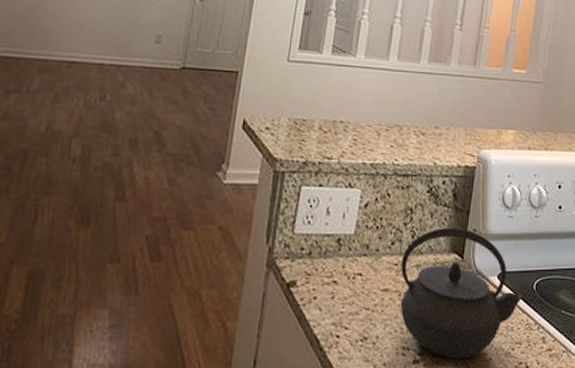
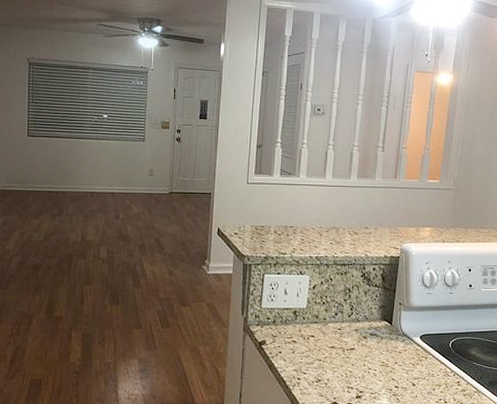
kettle: present [400,227,522,359] -> none [343,302,440,395]

